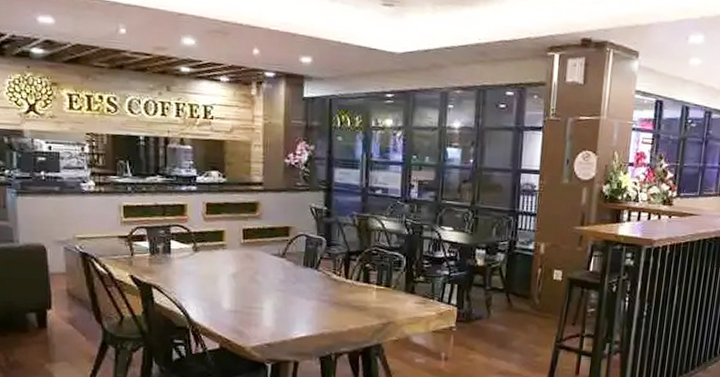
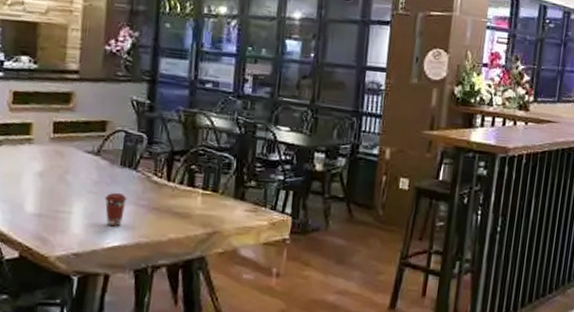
coffee cup: none [291,289,311,320] -> present [105,192,127,227]

